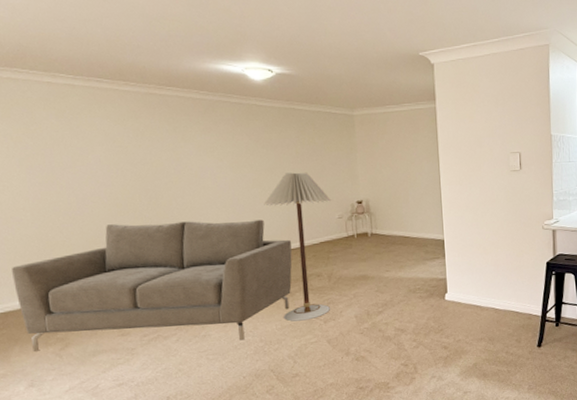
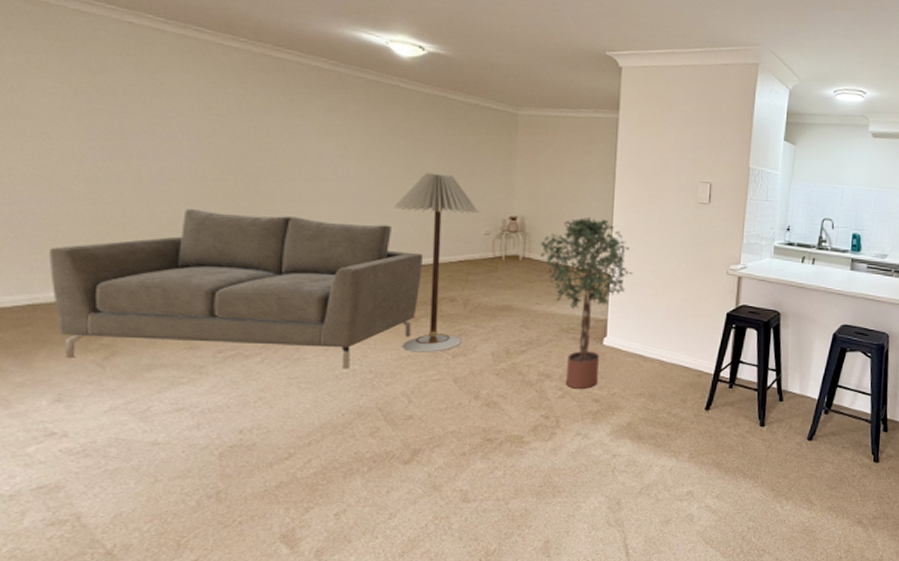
potted tree: none [384,193,464,339] -> present [540,216,634,389]

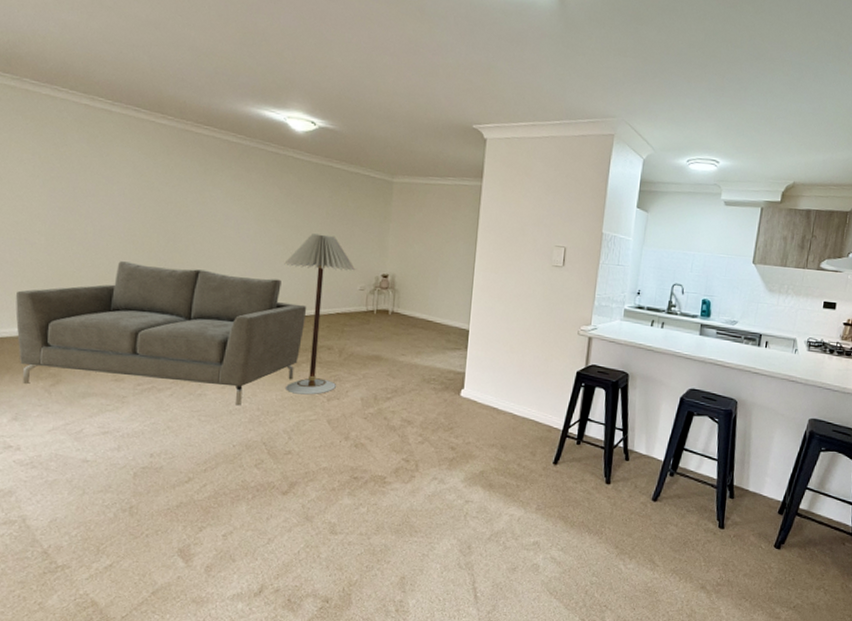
potted tree: present [540,216,634,389] -> none [407,276,491,437]

